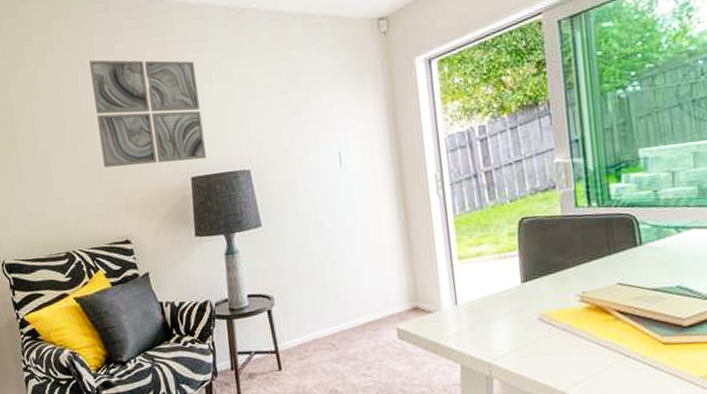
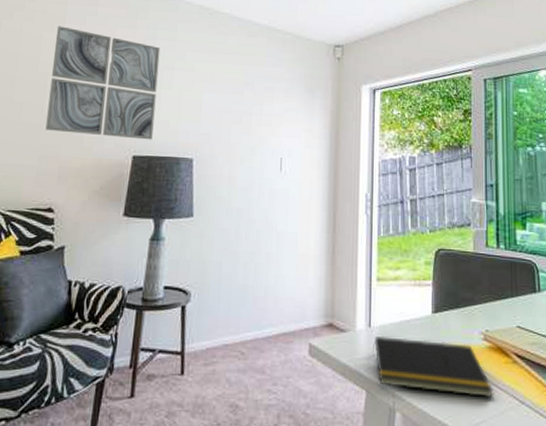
notepad: none [462,308,595,358] -> present [373,335,493,398]

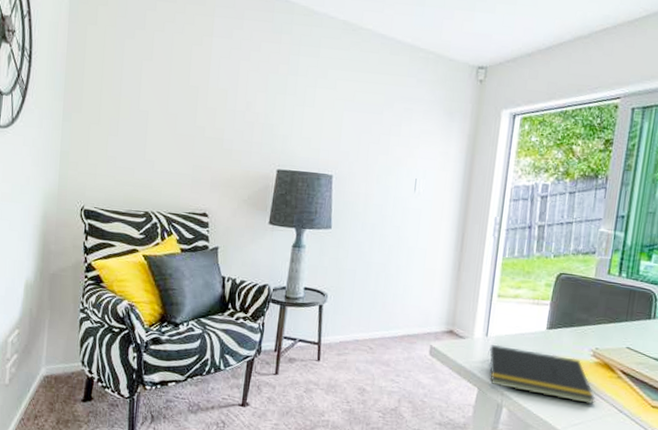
wall art: present [45,26,161,140] -> none [198,39,304,156]

